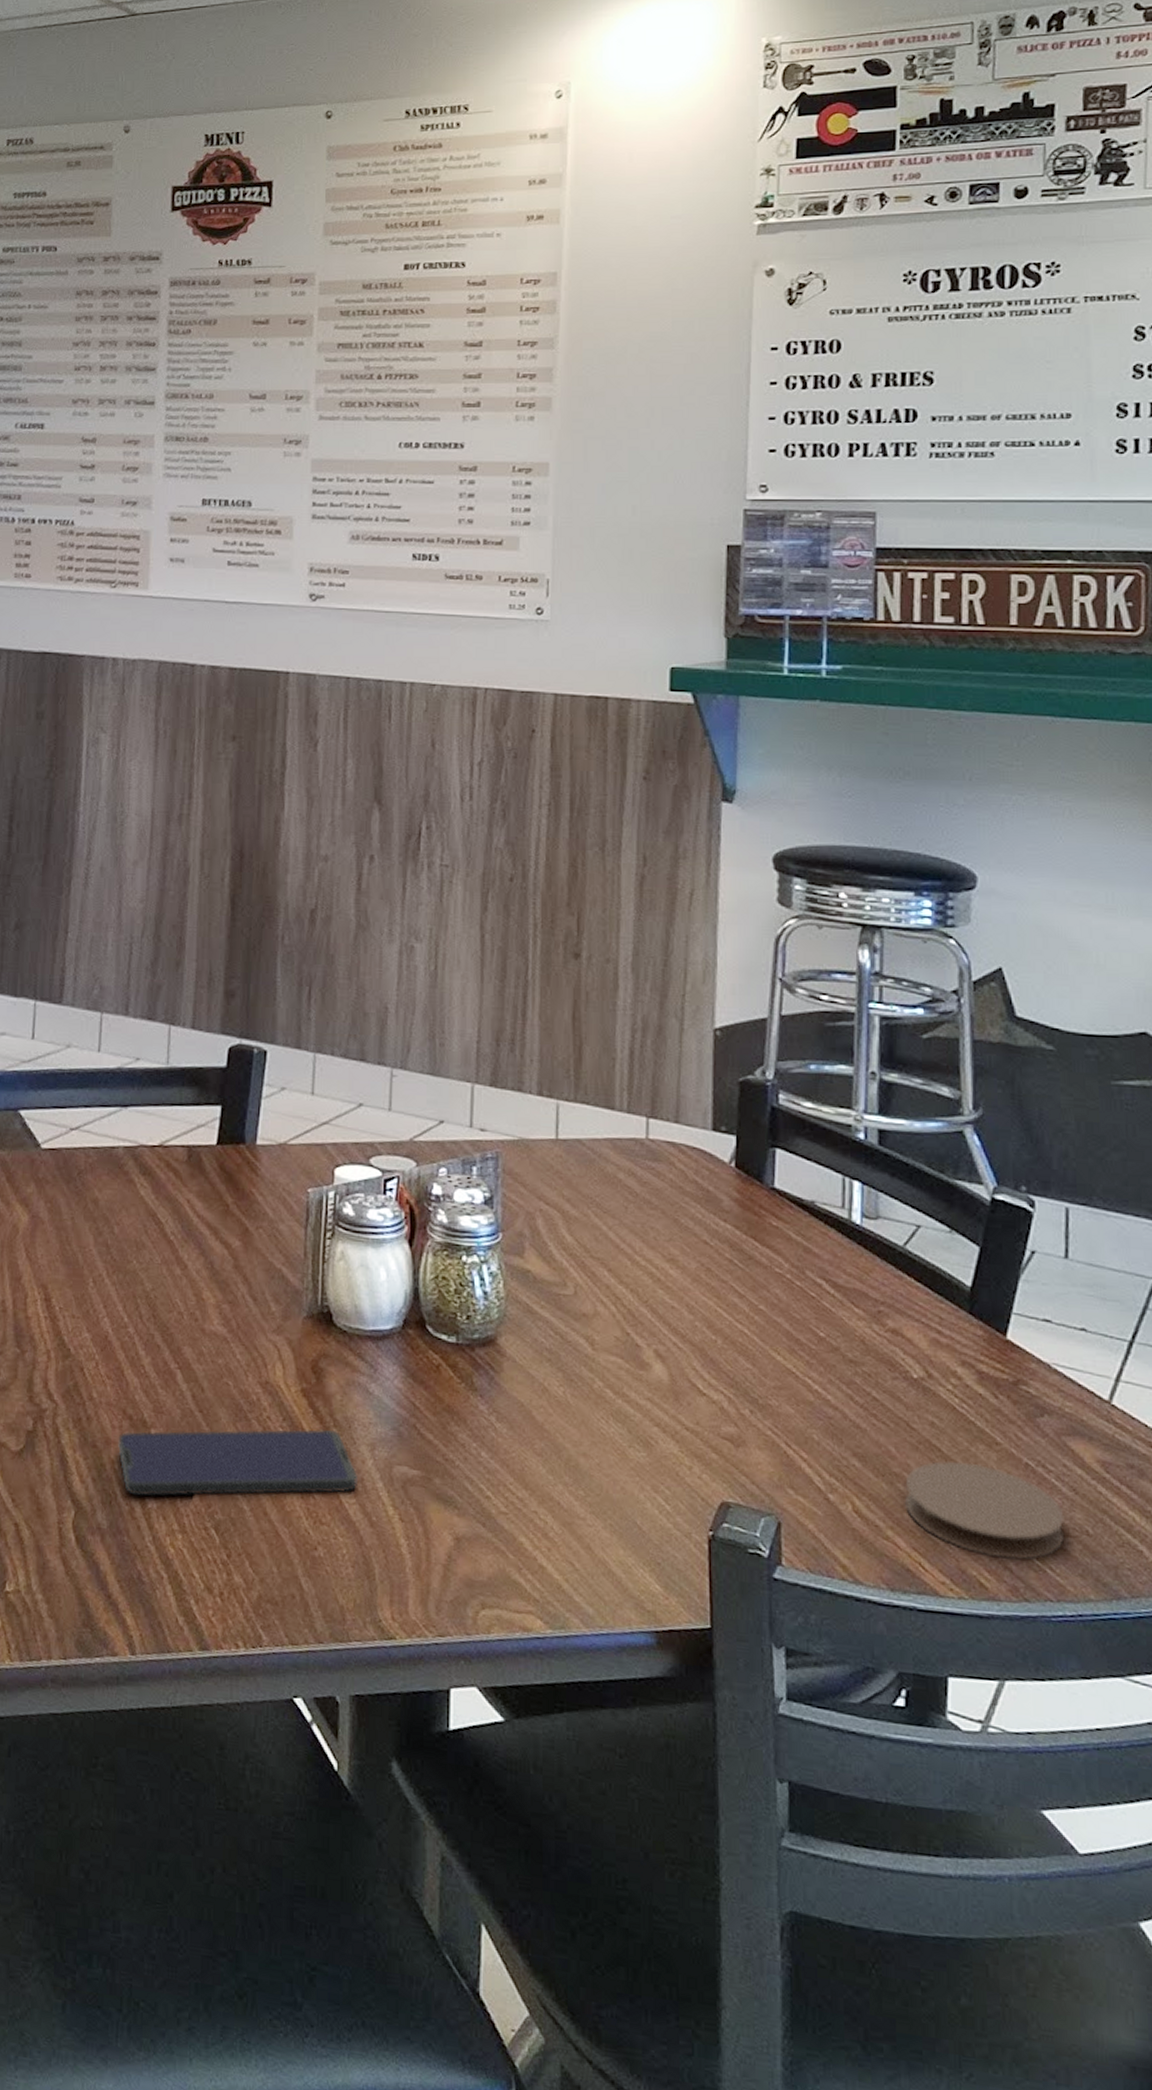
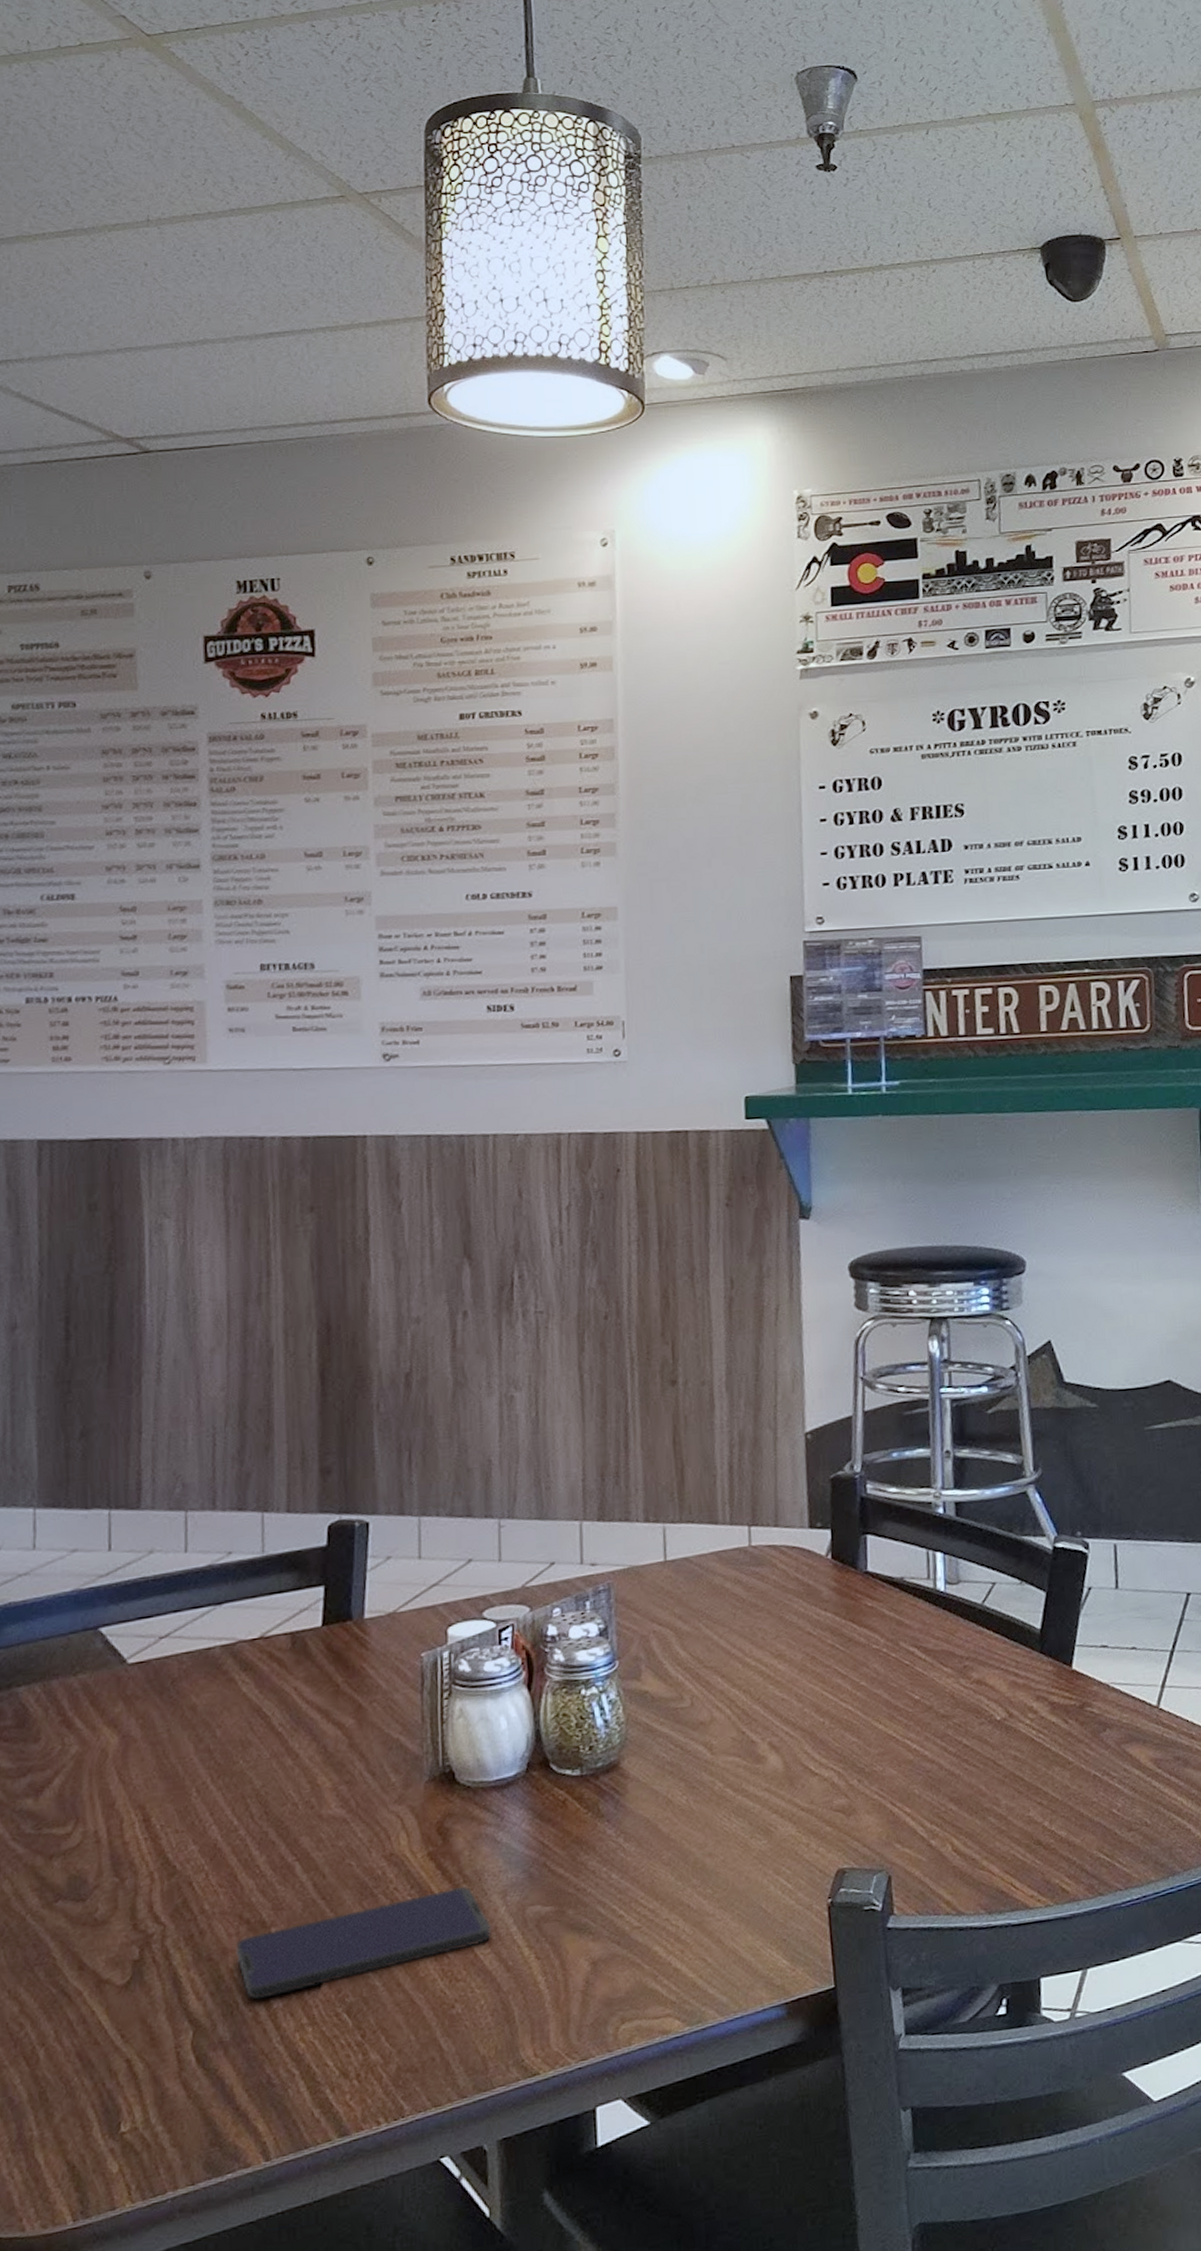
coaster: present [905,1460,1065,1560] -> none [995,1784,1128,1863]

